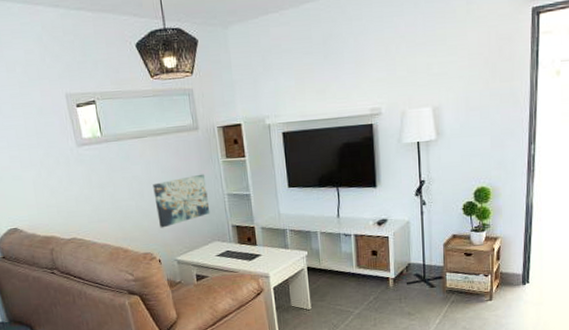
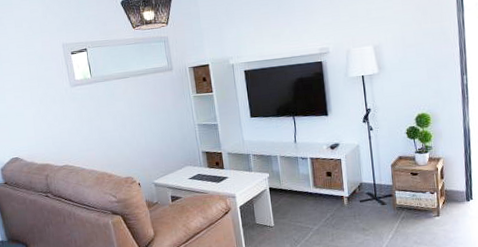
wall art: present [153,174,210,228] -> none [134,107,183,155]

